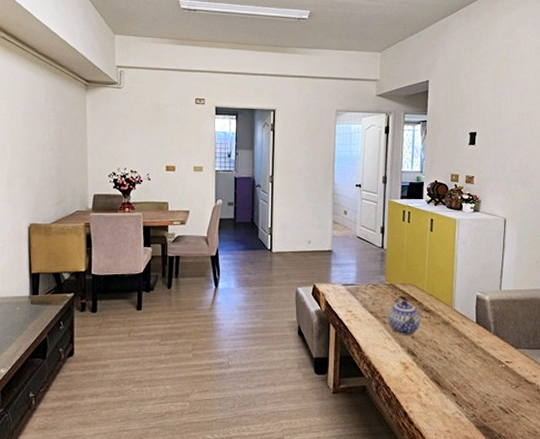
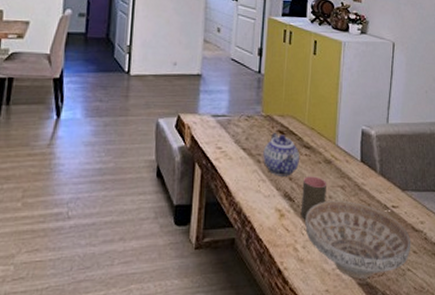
cup: none [422,335,445,372] -> present [300,176,326,220]
decorative bowl: none [427,355,525,422] -> present [305,200,411,279]

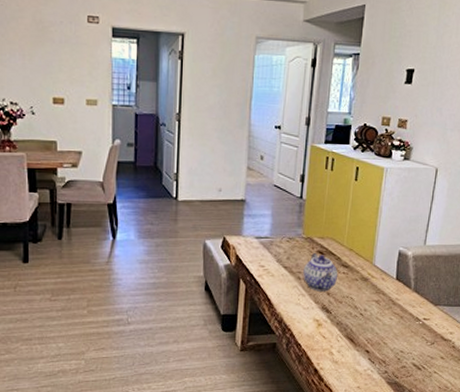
cup: present [300,176,326,220] -> none [336,292,362,329]
decorative bowl: present [305,200,411,279] -> none [340,312,440,378]

